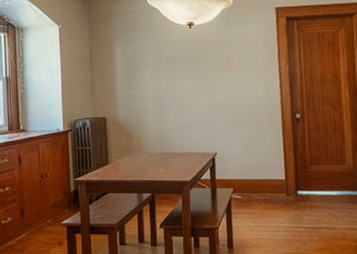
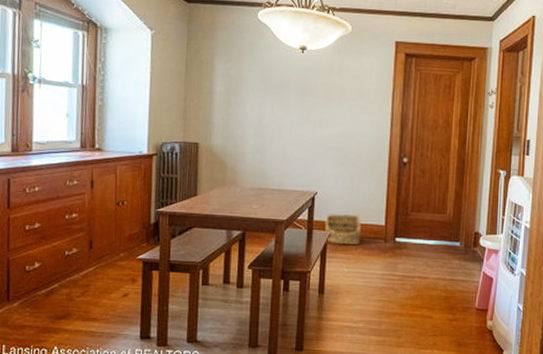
basket: none [227,171,263,201] -> present [325,213,362,245]

